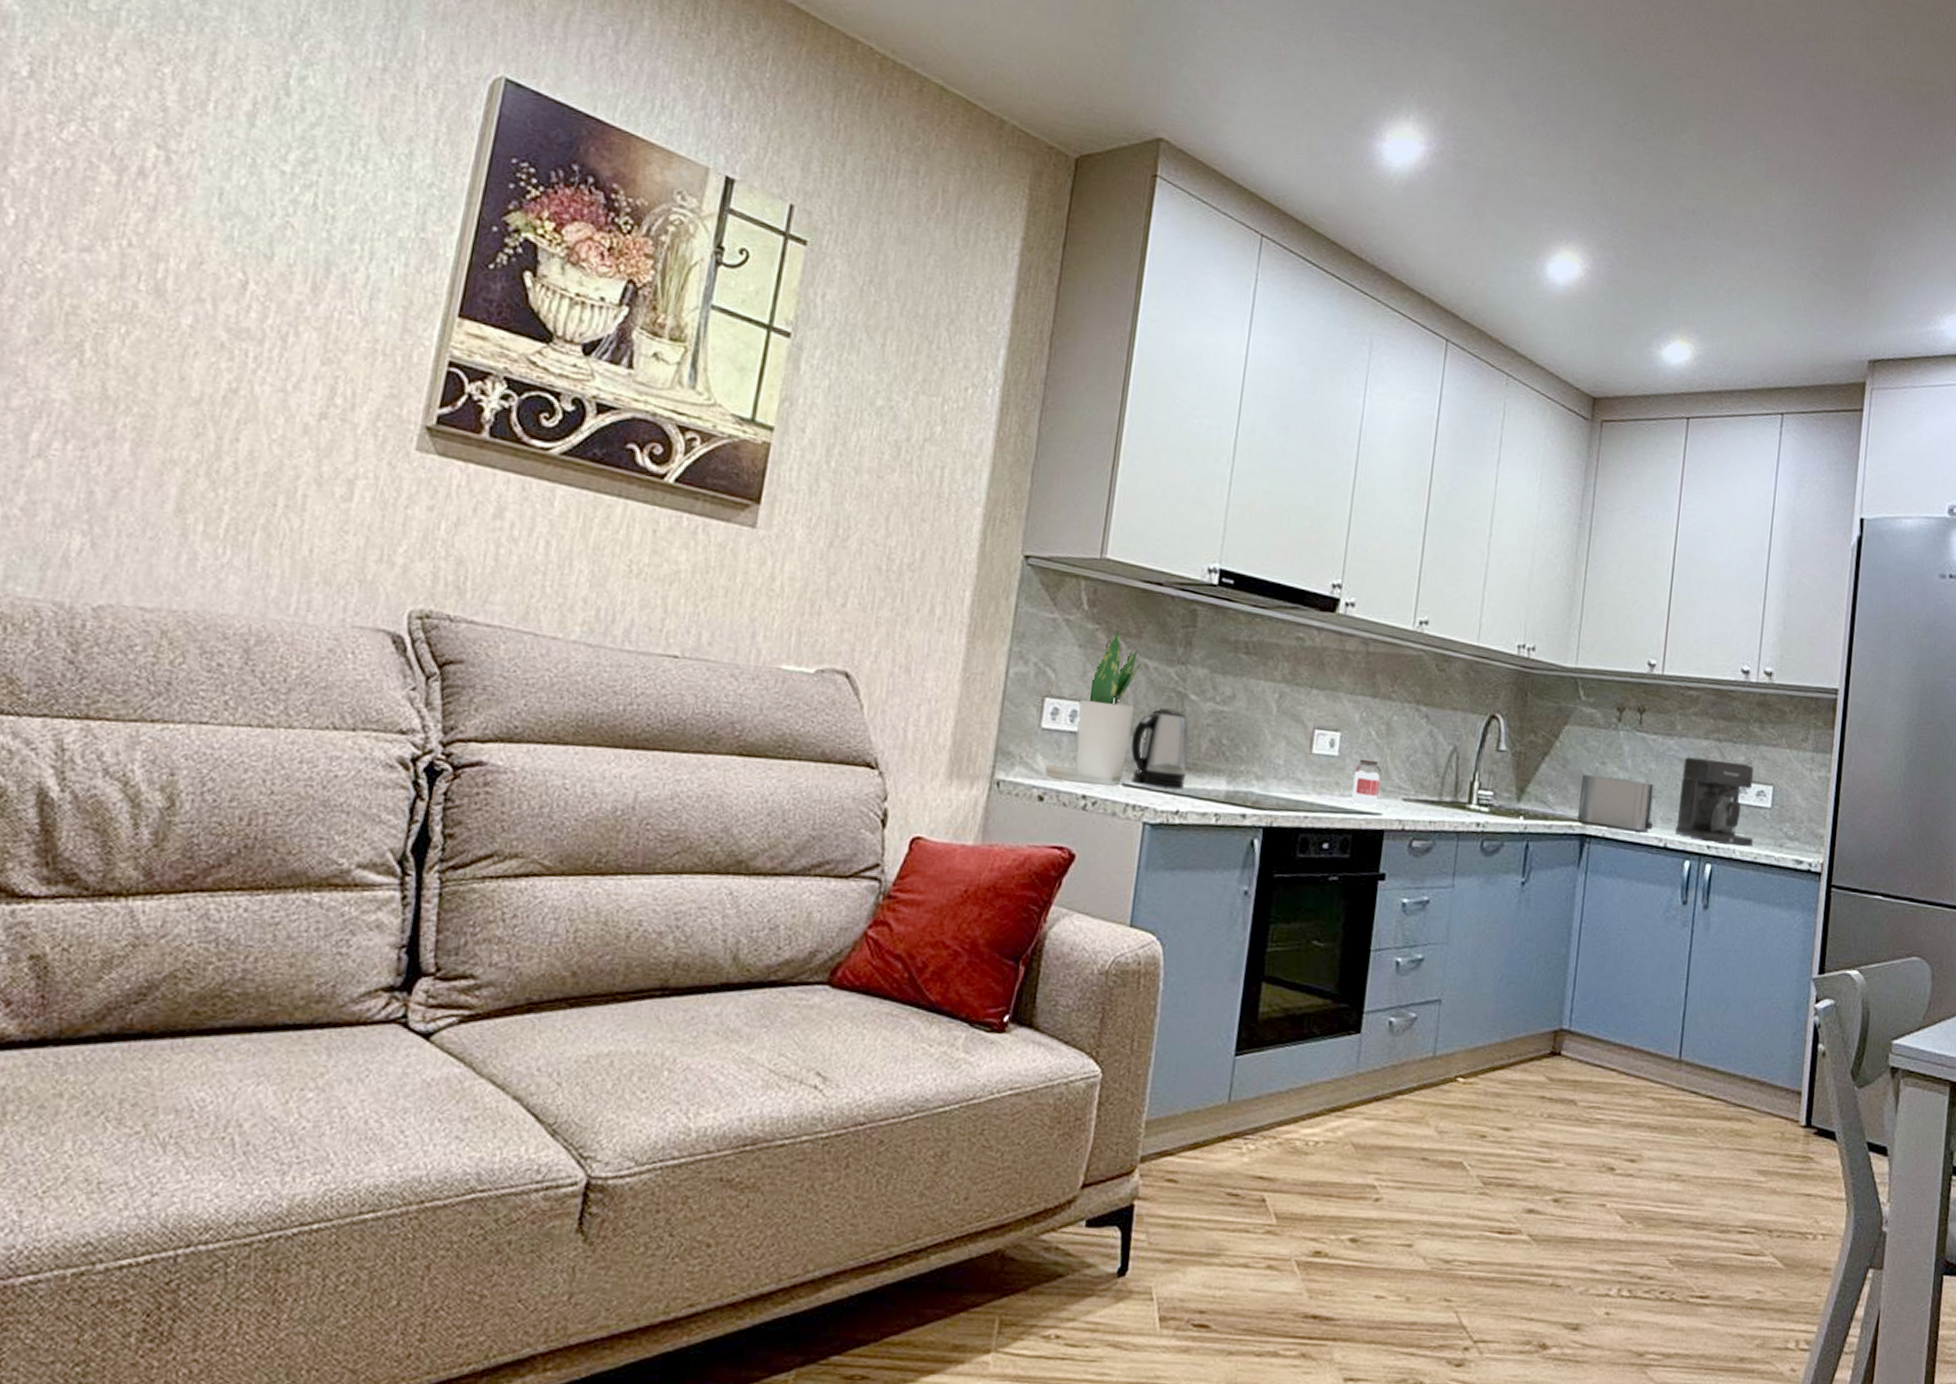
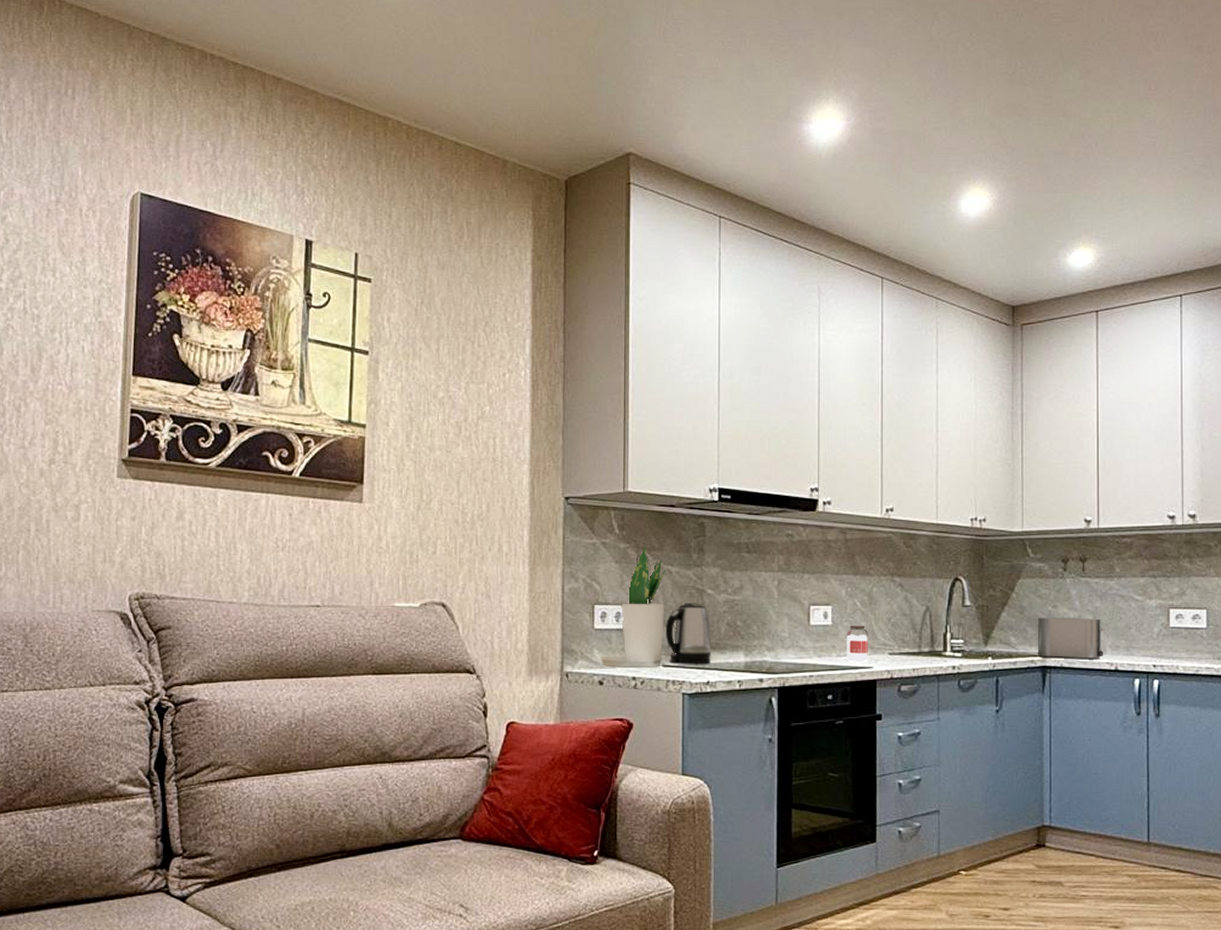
coffee maker: present [1675,757,1753,847] -> none [1124,593,1193,662]

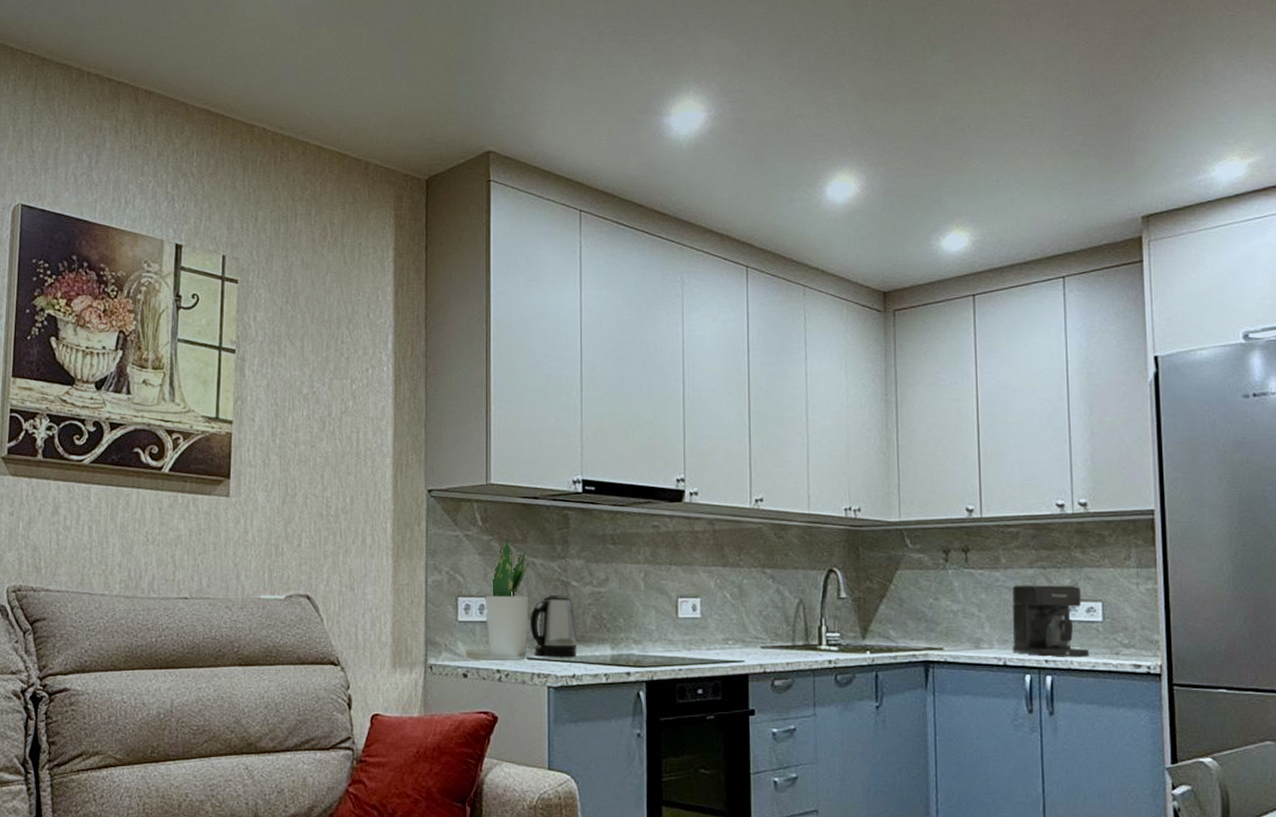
jar: present [847,625,869,662] -> none [716,618,740,656]
toaster: present [1037,617,1105,661] -> none [918,610,992,656]
coffee maker: none [1124,593,1193,662] -> present [1012,585,1089,657]

